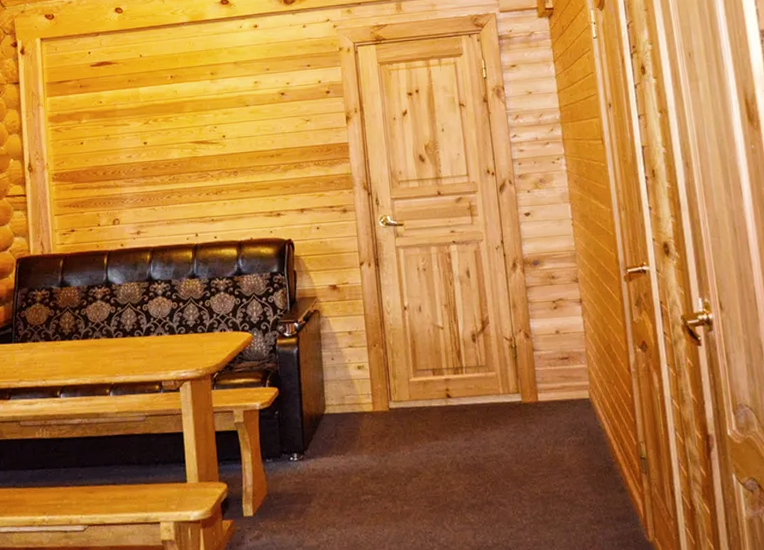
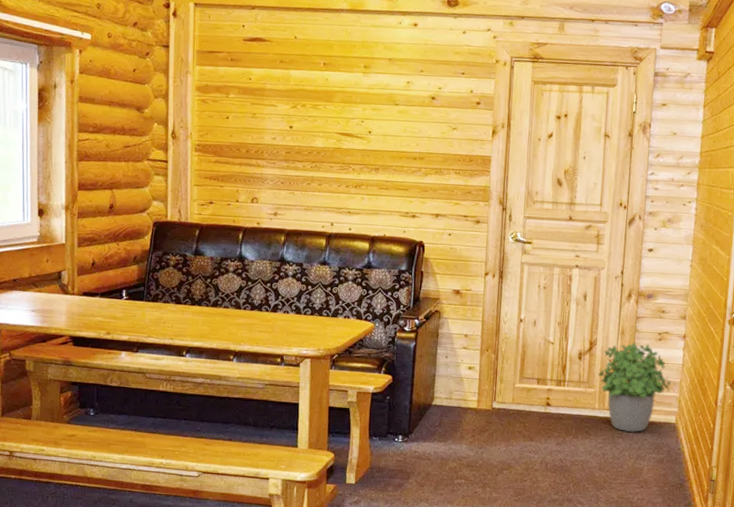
potted plant: none [496,314,576,416] -> present [598,342,671,433]

